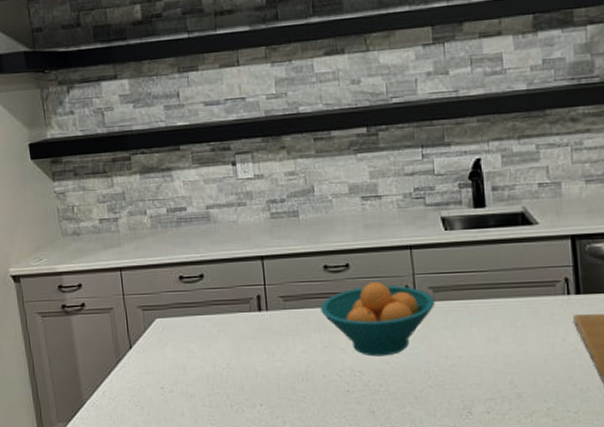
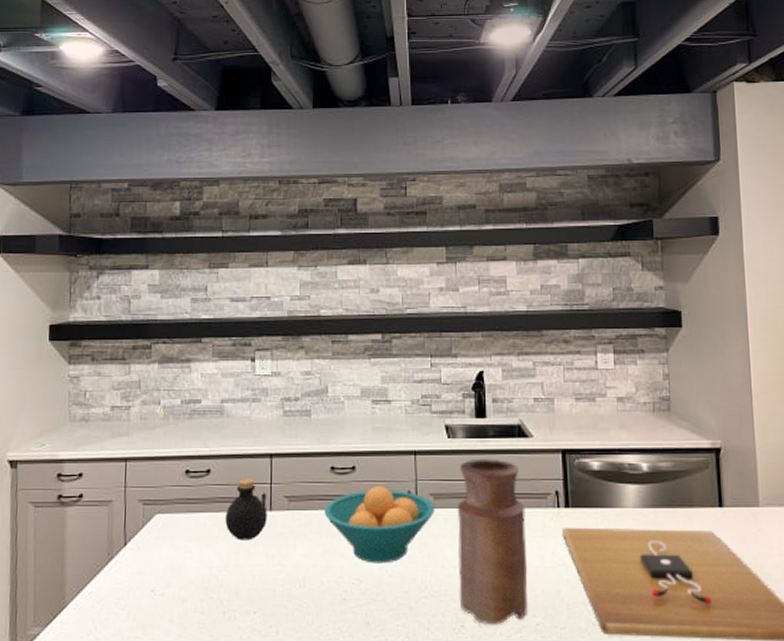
bottle: none [223,281,264,340] -> present [225,479,267,541]
vase: none [459,248,537,411] -> present [458,458,528,625]

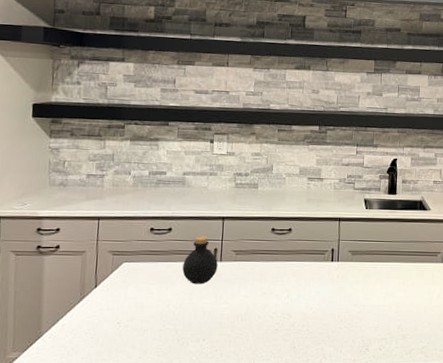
fruit bowl: present [324,486,436,564] -> none [264,244,353,303]
vase: present [458,458,528,625] -> none [366,225,421,349]

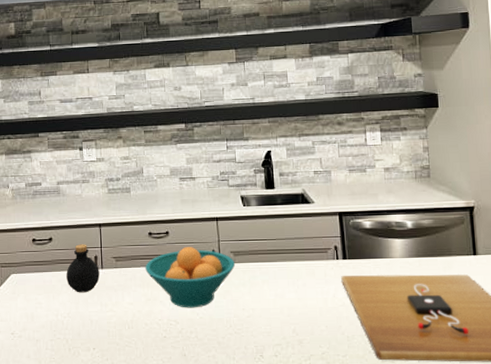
fruit bowl: none [264,244,353,303] -> present [145,247,236,308]

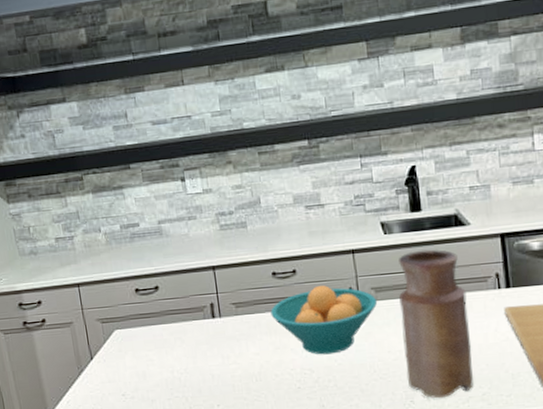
bottle: present [66,244,100,293] -> none [178,290,218,346]
vase: none [254,221,314,355] -> present [399,249,473,399]

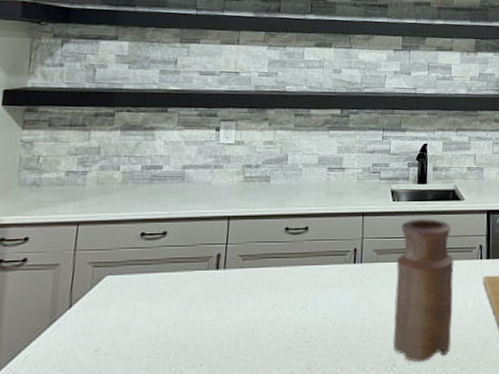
fruit bowl: present [270,285,378,355] -> none [276,244,378,314]

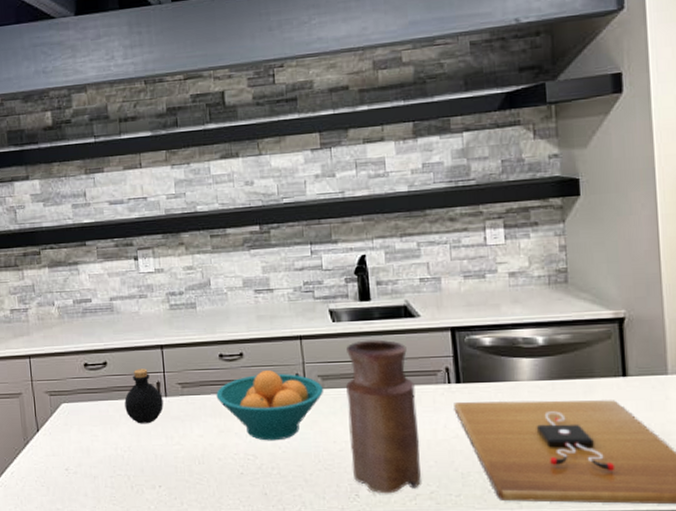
bottle: none [178,240,221,298] -> present [124,368,163,424]
fruit bowl: none [276,244,378,314] -> present [216,370,324,441]

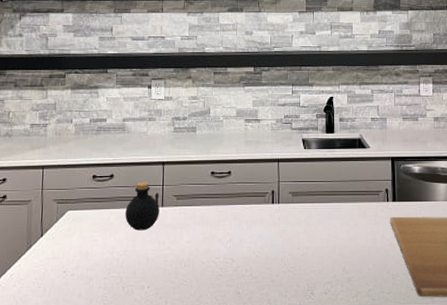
fruit bowl: present [216,370,324,441] -> none [205,187,293,247]
vase: present [346,339,421,494] -> none [310,164,363,292]

